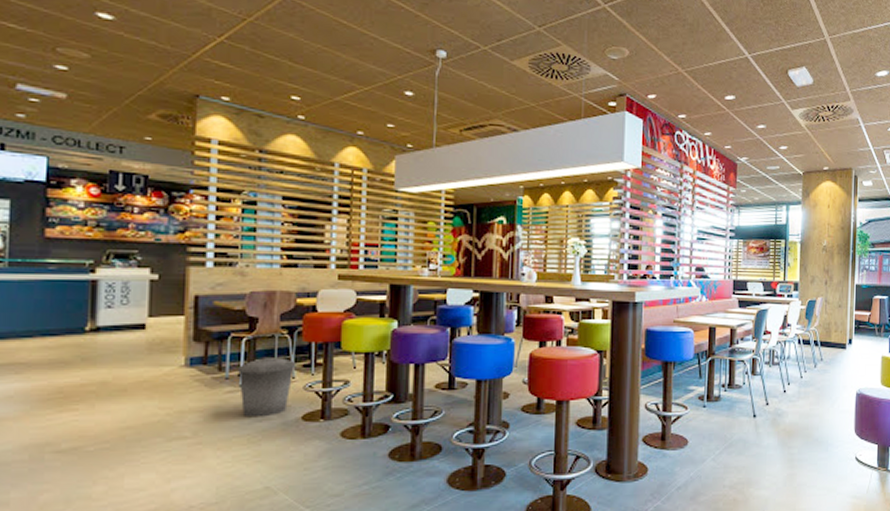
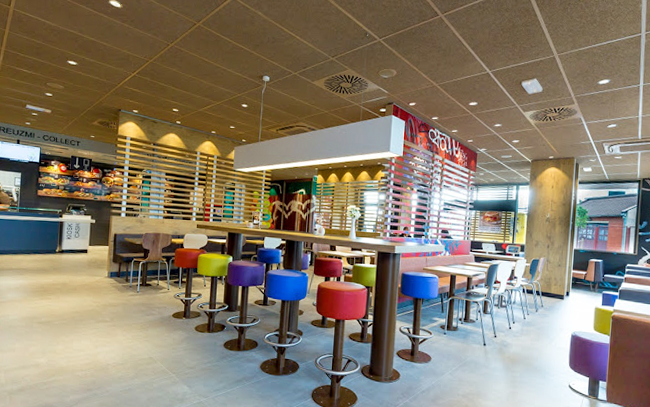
trash can: present [236,358,296,418] -> none [136,275,170,313]

